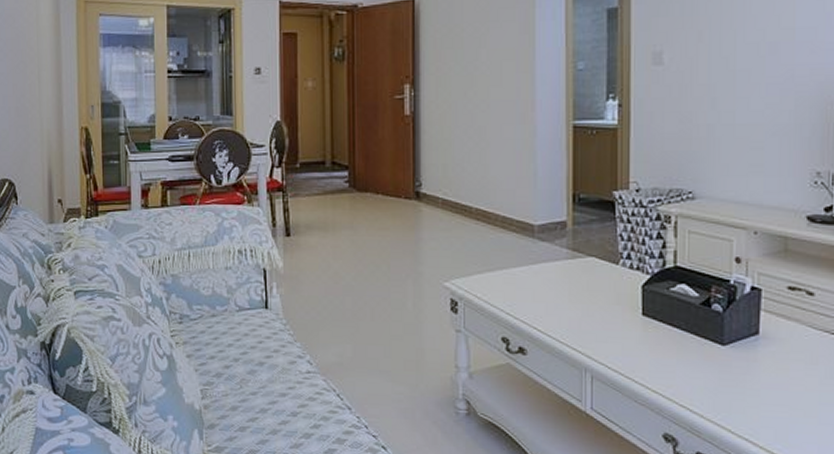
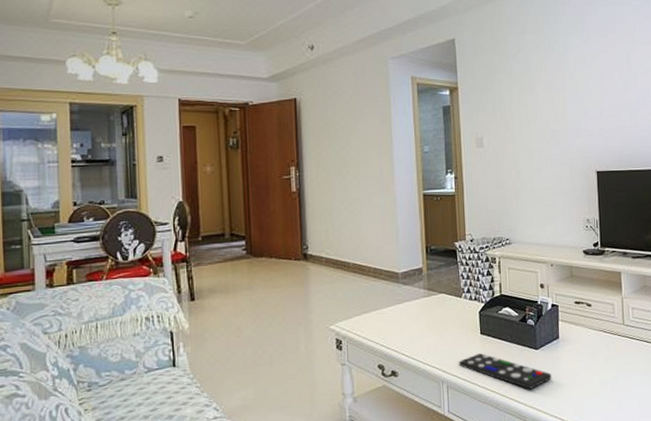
remote control: none [610,340,744,397] -> present [459,353,552,389]

